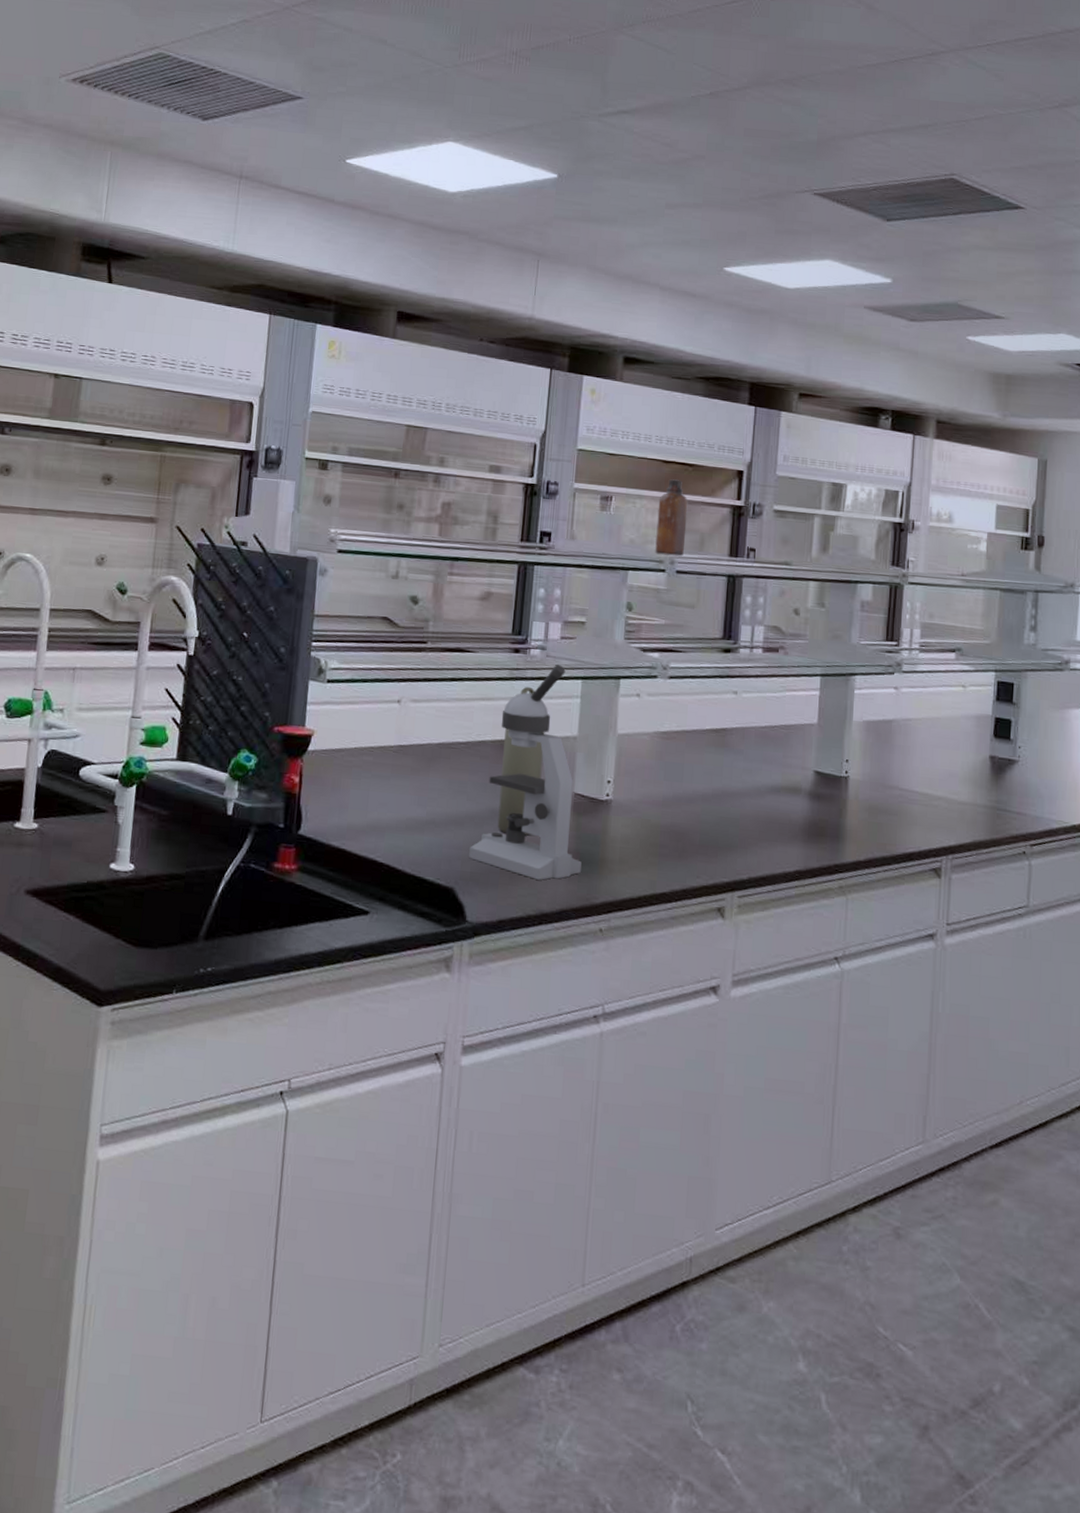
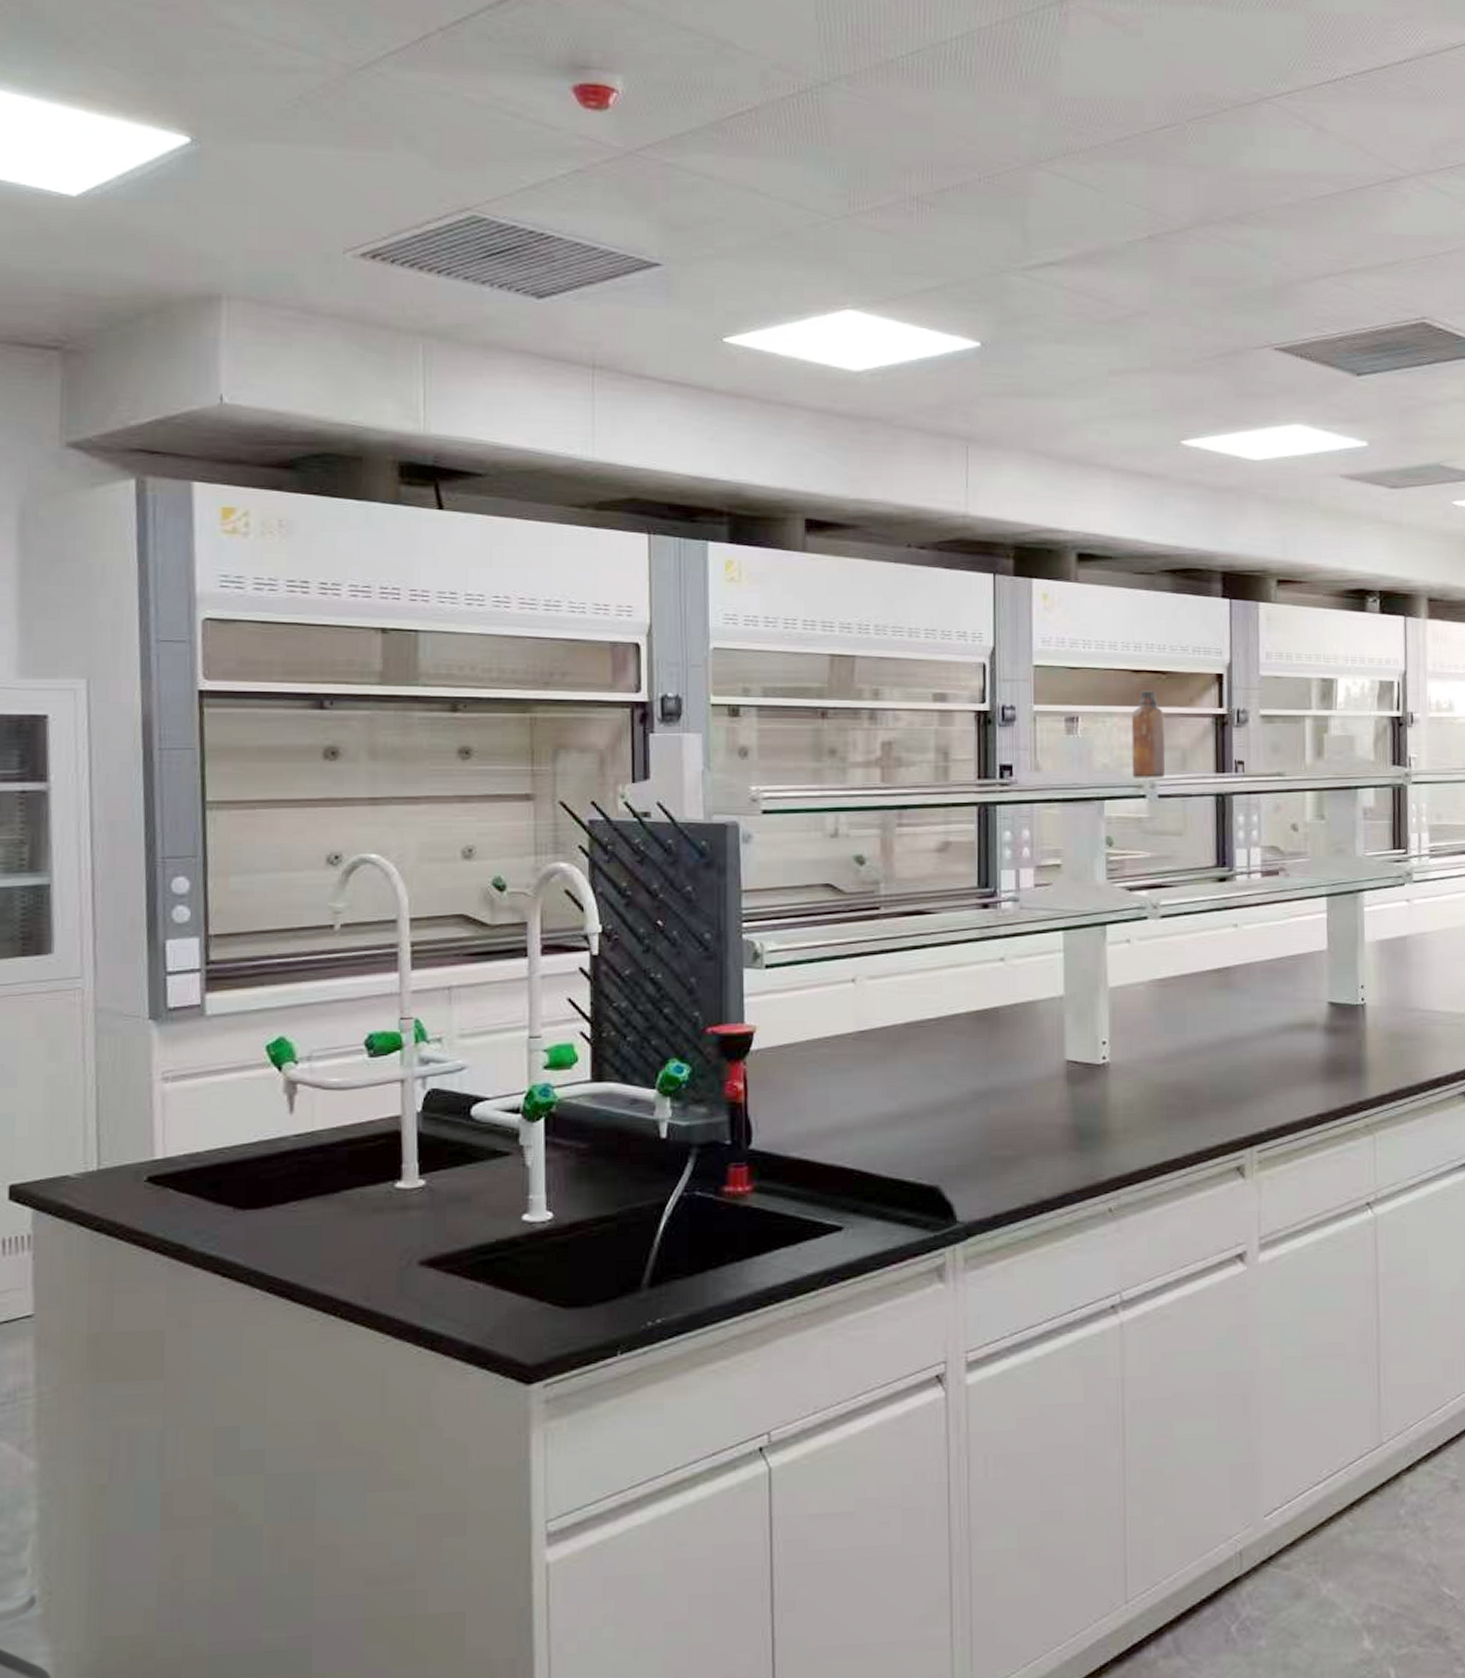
microscope: present [469,664,582,880] -> none [953,915,1082,1164]
bottle: present [497,686,545,836] -> none [981,945,1027,1116]

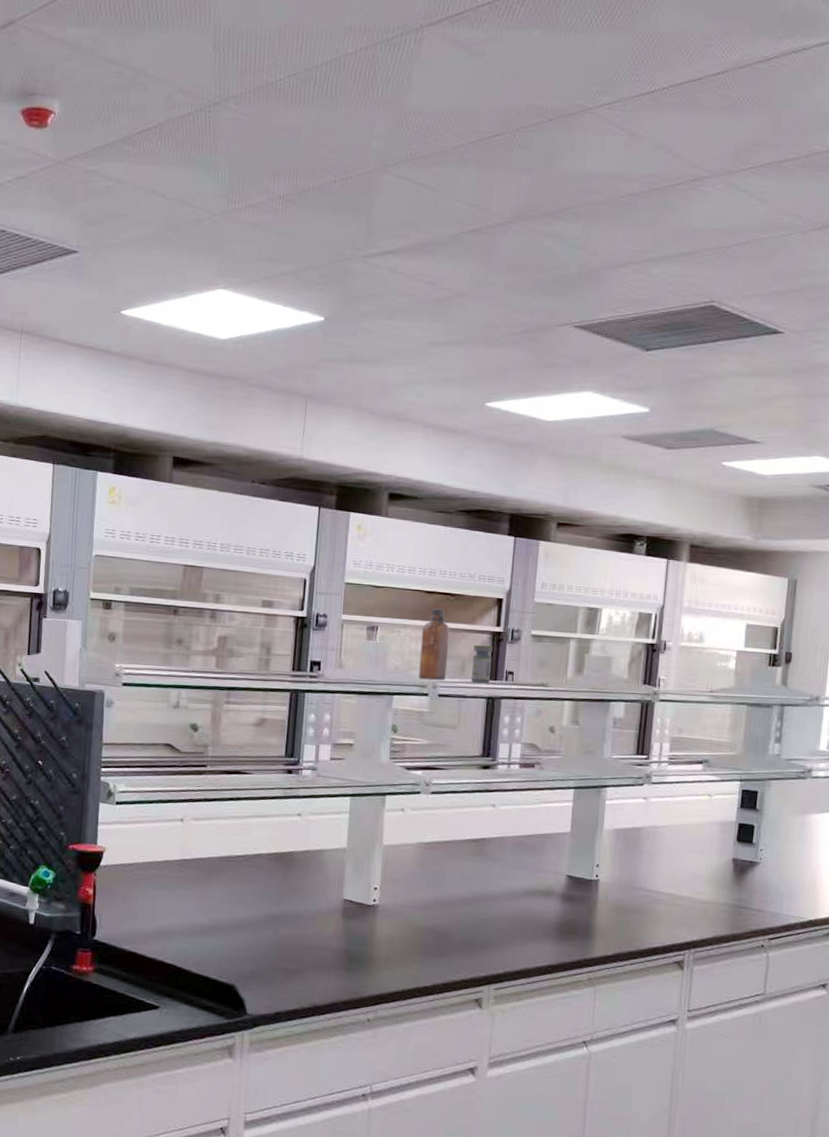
medicine bottle: none [1194,731,1218,778] -> present [471,645,493,684]

